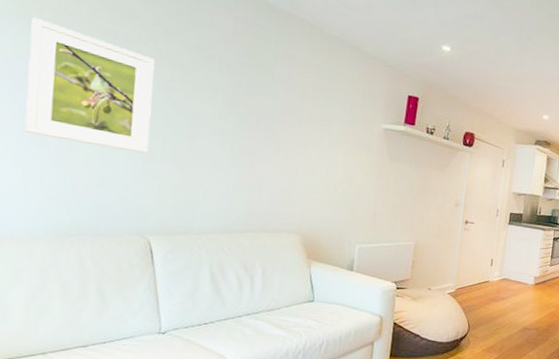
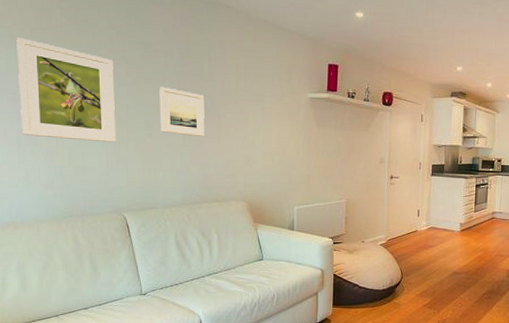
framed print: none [205,96,263,158] -> present [159,86,205,136]

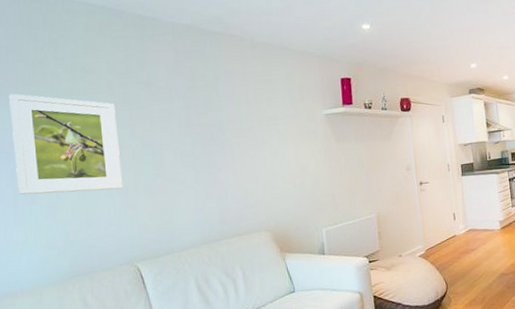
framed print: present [159,86,205,136] -> none [166,123,219,171]

